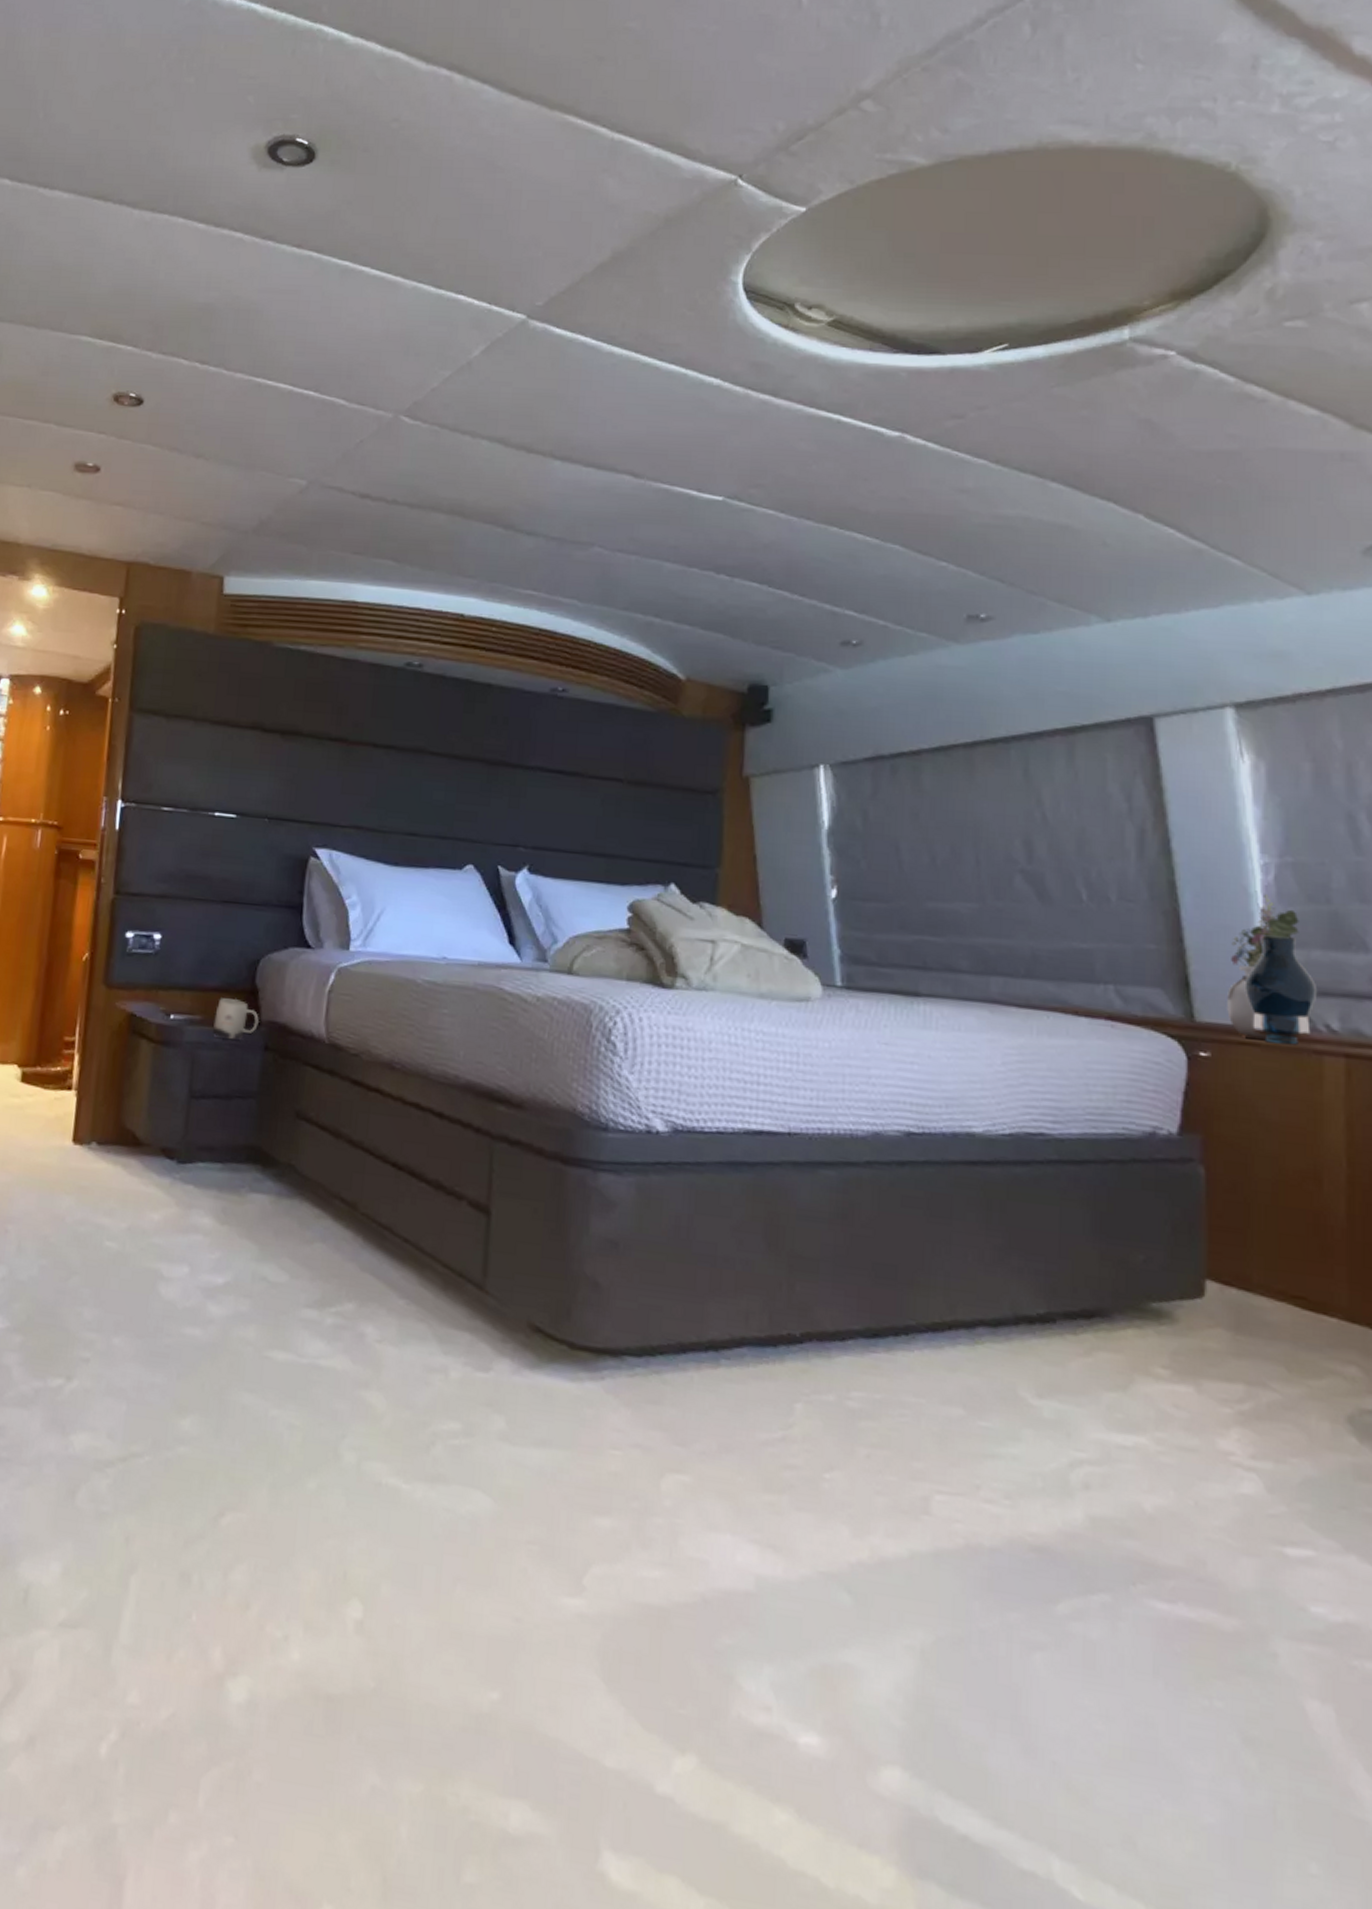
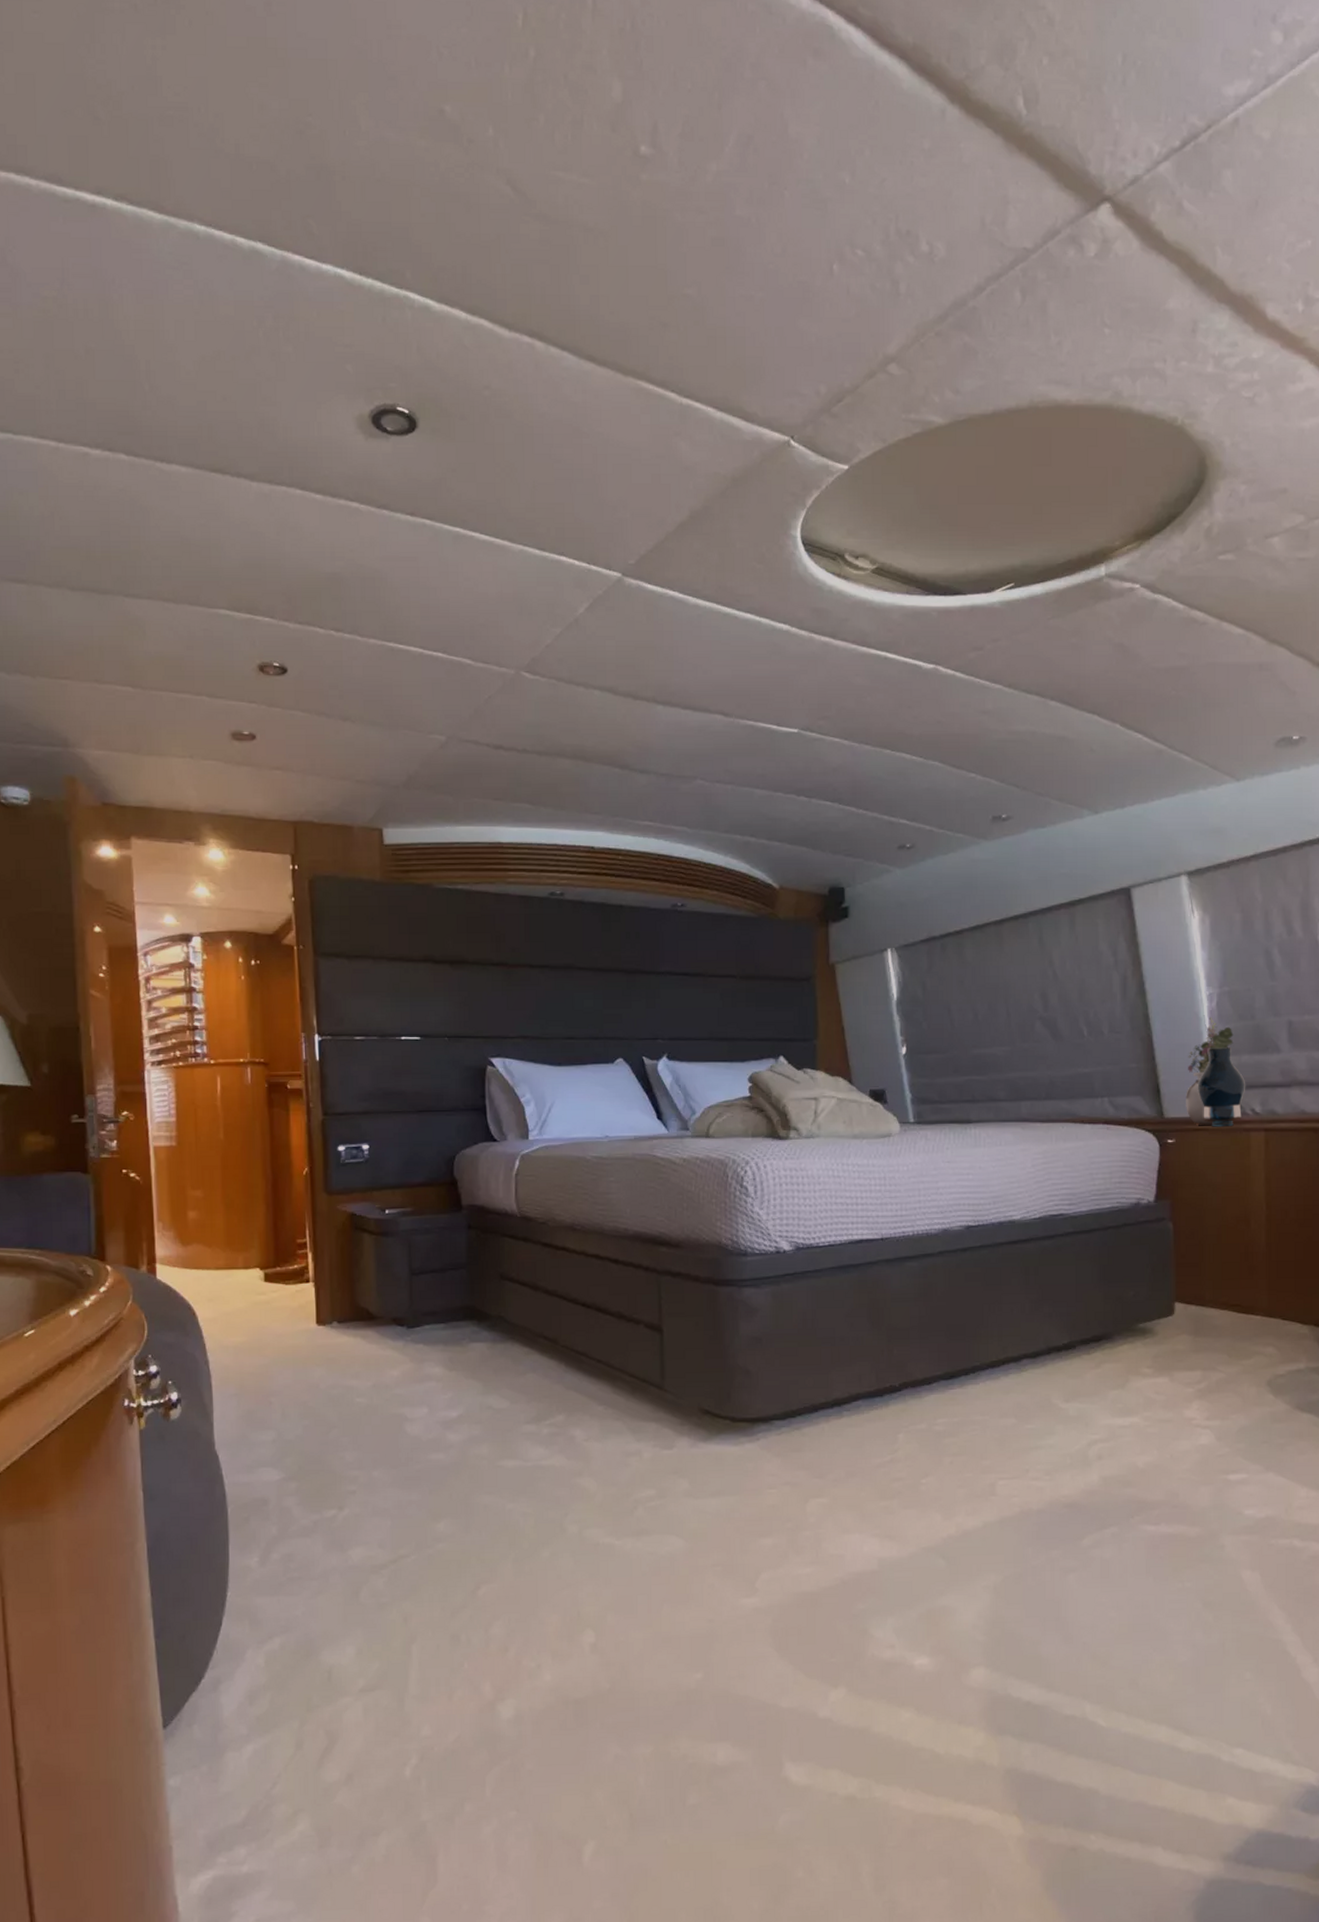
mug: present [213,998,260,1040] -> none [423,1191,462,1224]

